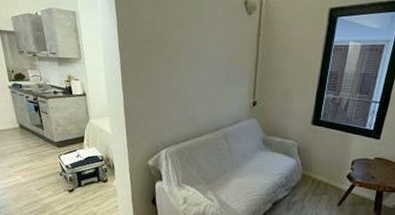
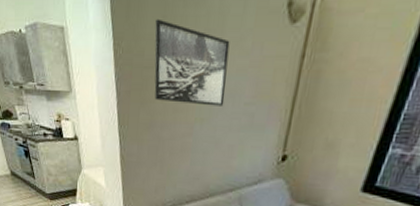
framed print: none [150,9,207,68] -> present [154,19,230,106]

